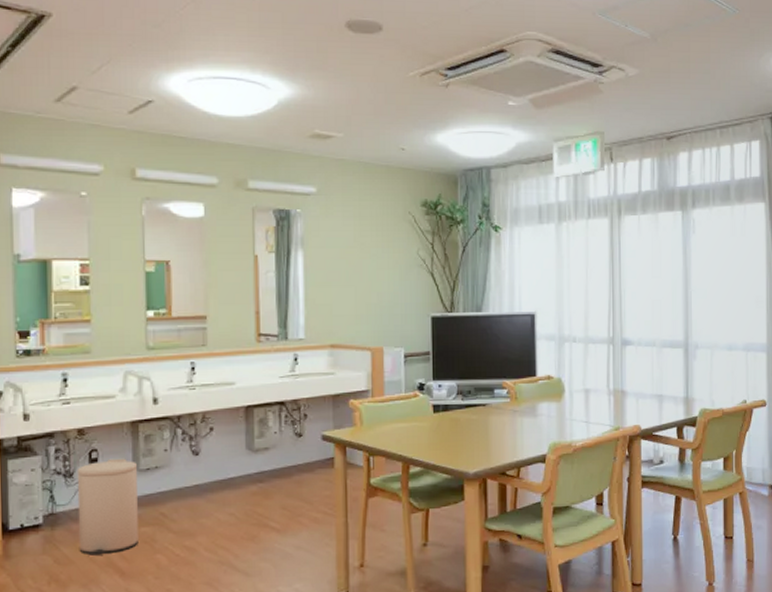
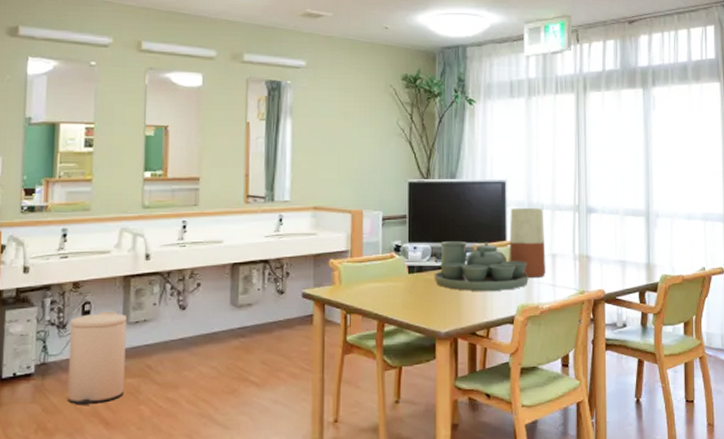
tea set: none [460,378,561,430] -> present [434,241,529,291]
vase: none [539,341,579,414] -> present [509,208,546,277]

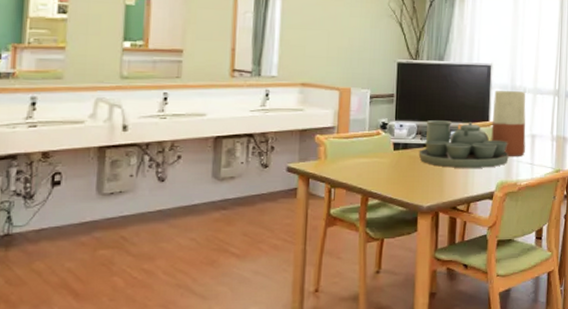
pedal bin: present [67,311,128,405] -> none [33,182,102,277]

